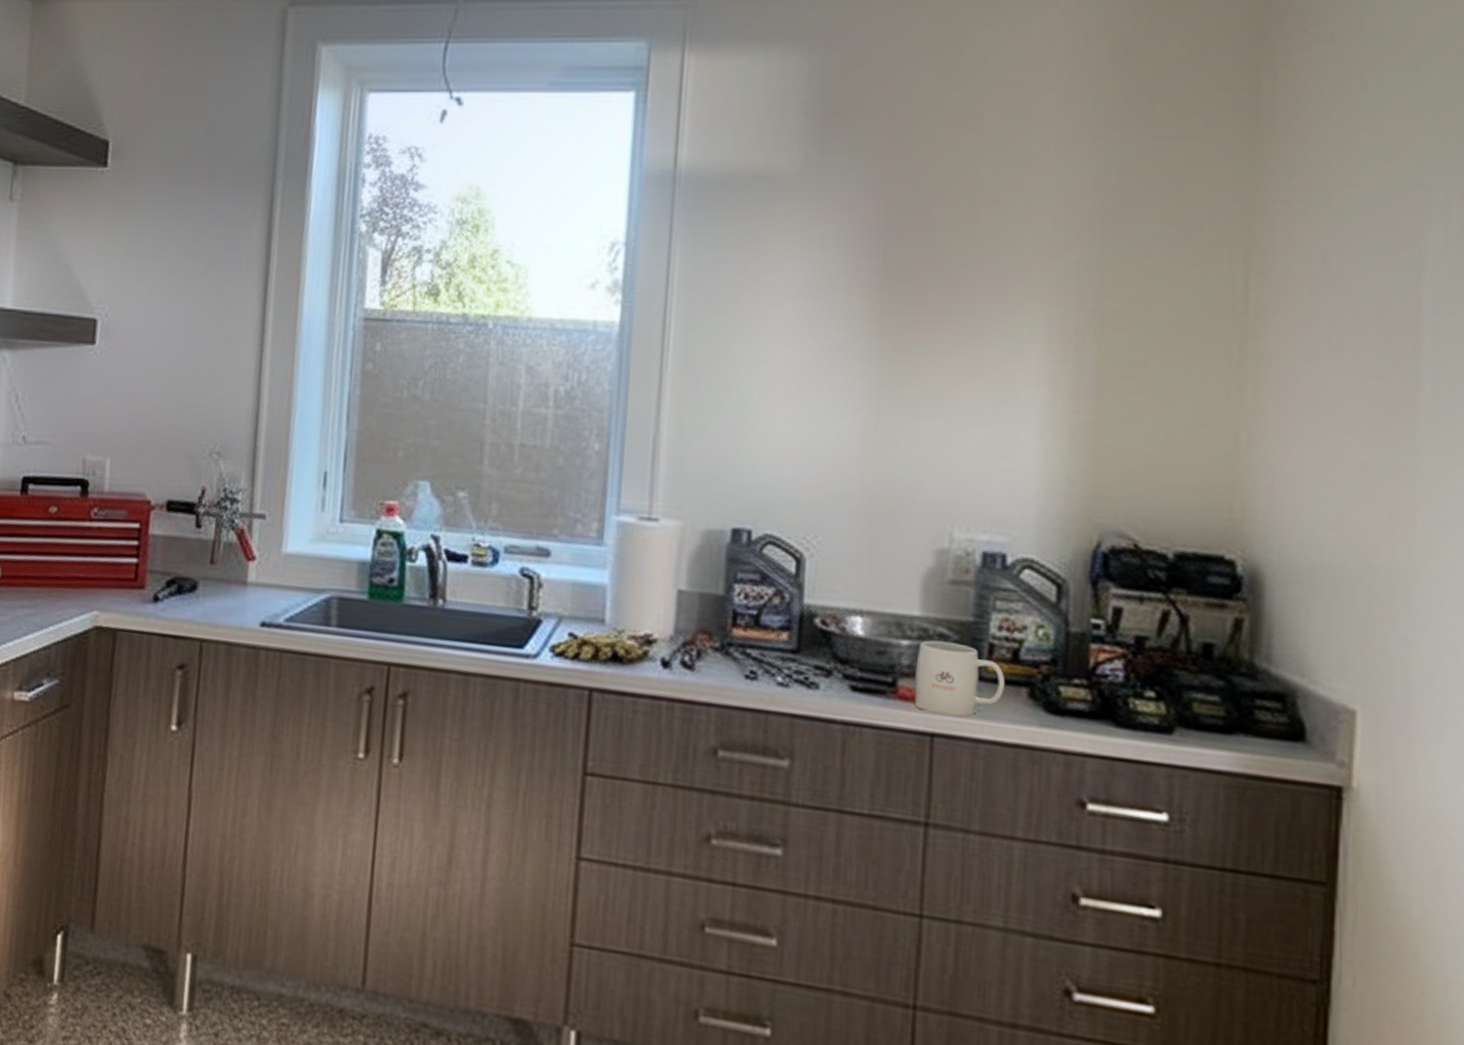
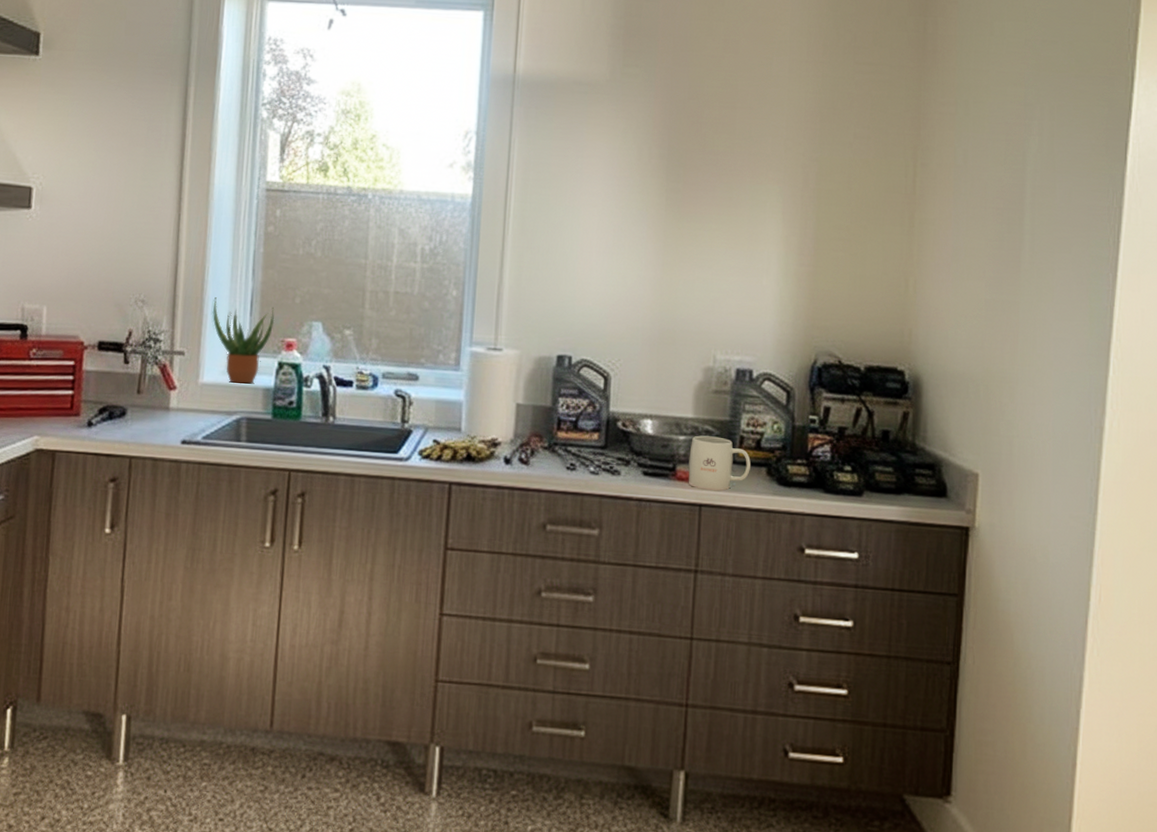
potted plant: none [298,449,373,556] -> present [212,297,275,384]

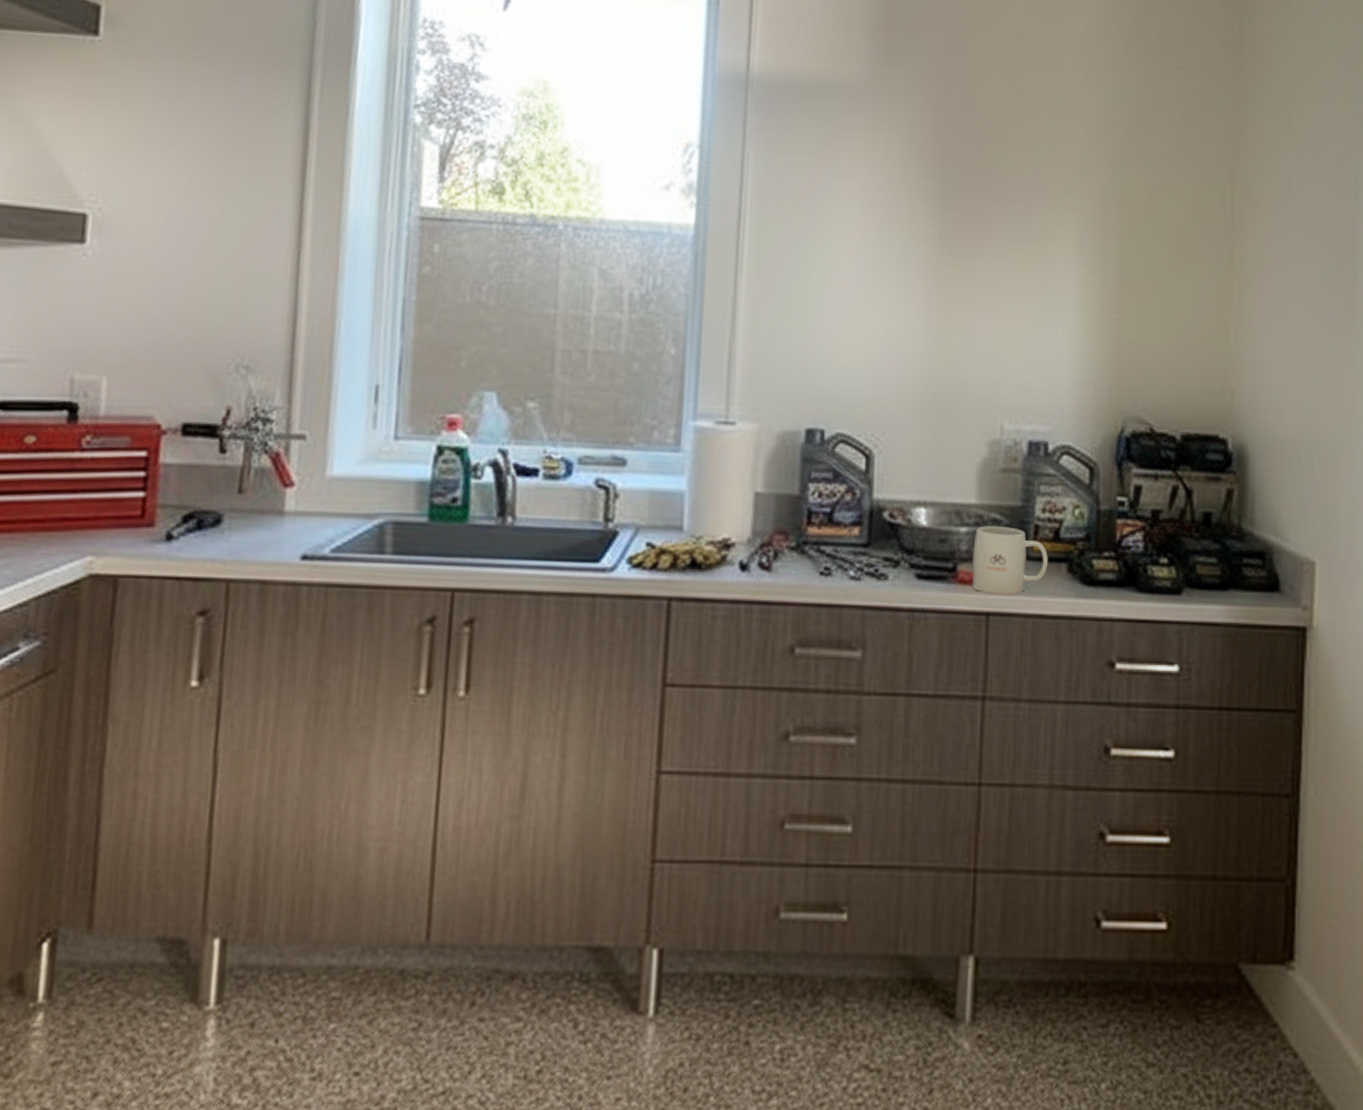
potted plant: present [212,297,275,384] -> none [345,361,432,477]

